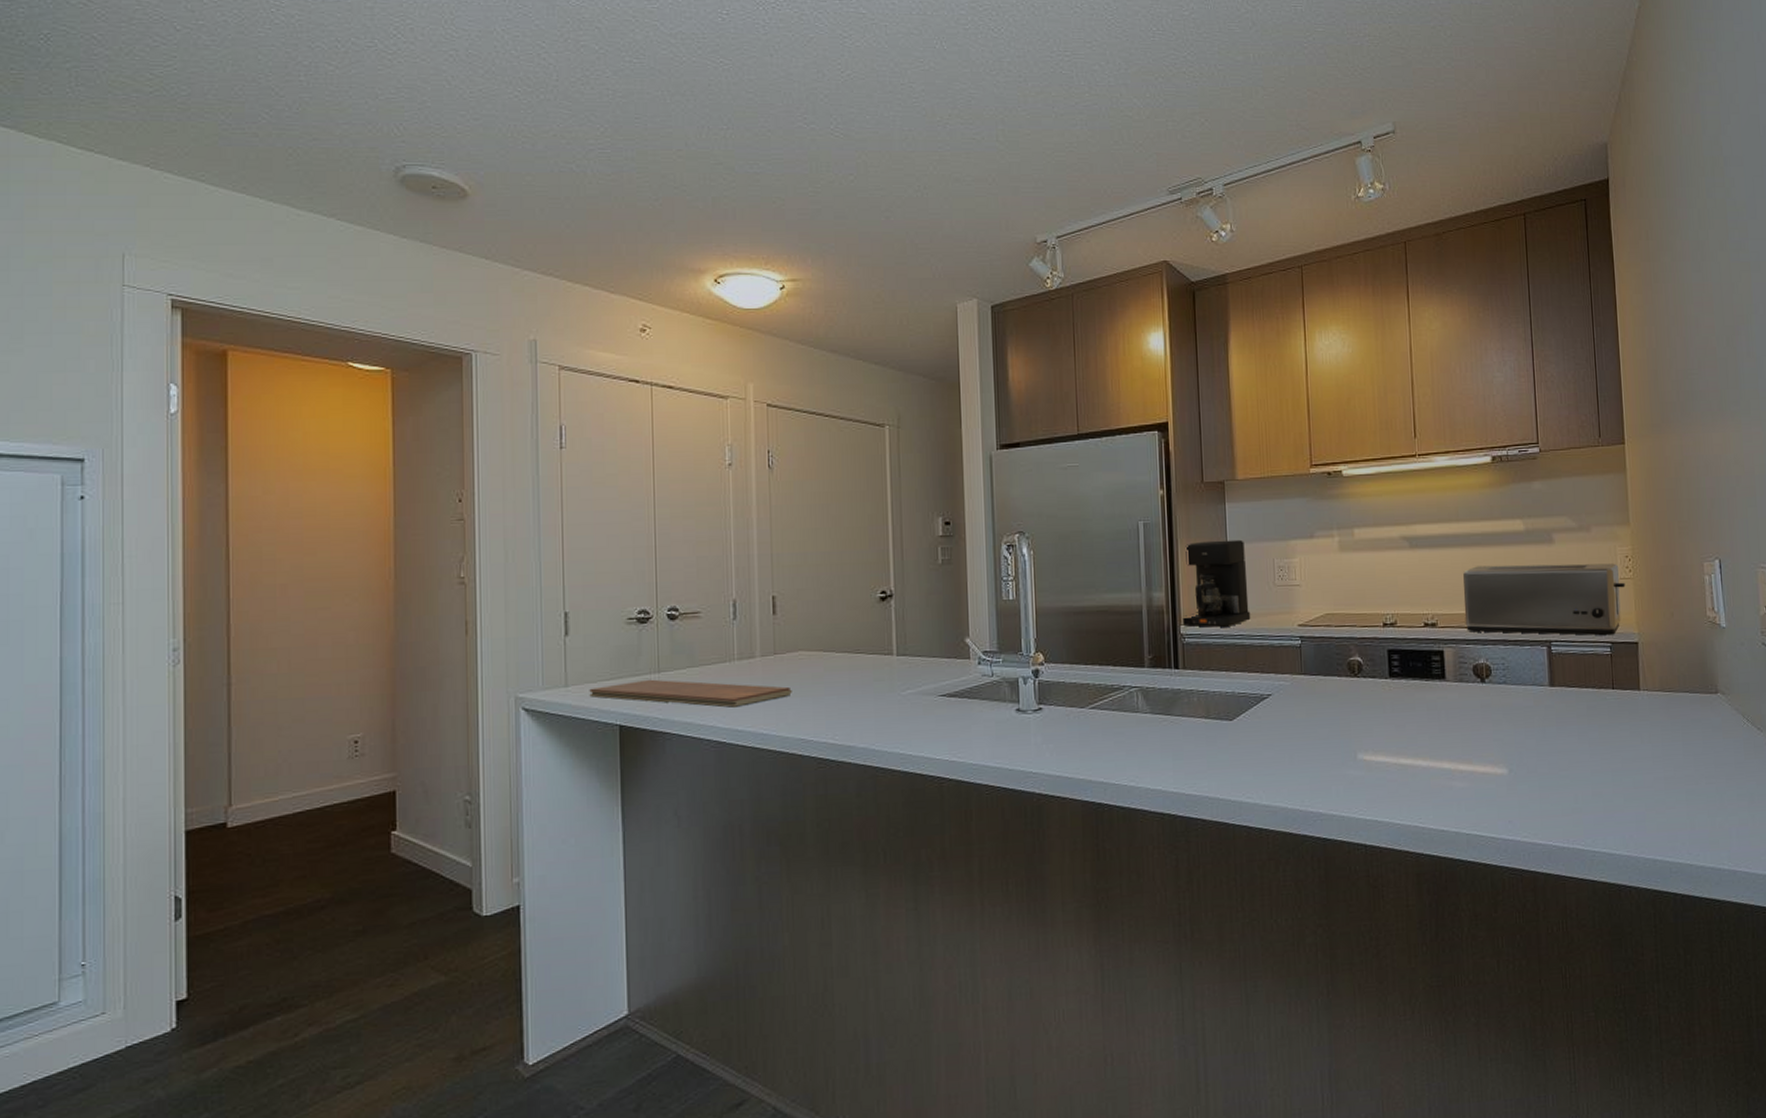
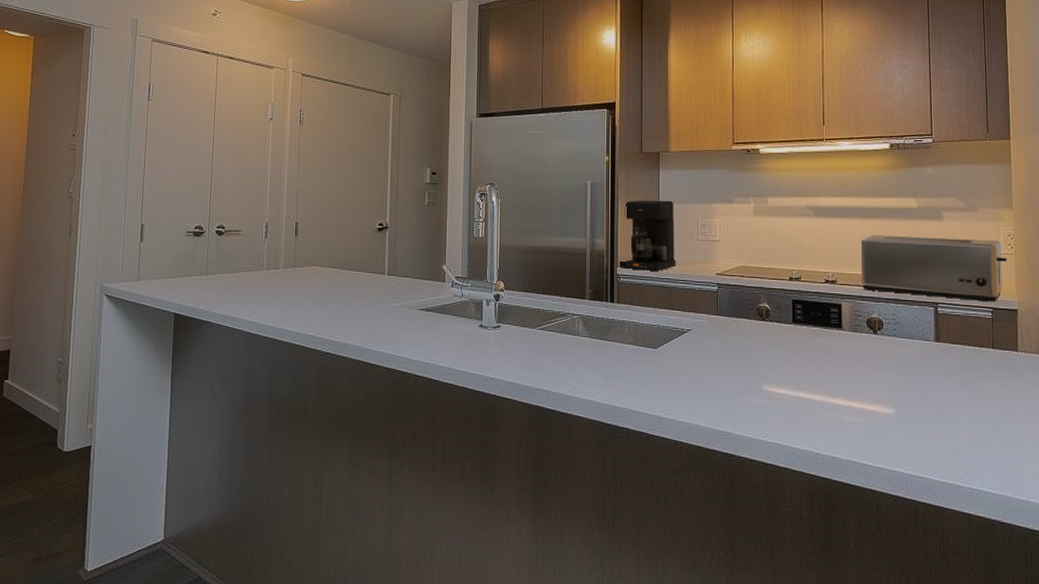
chopping board: present [589,679,792,708] -> none [154,279,305,306]

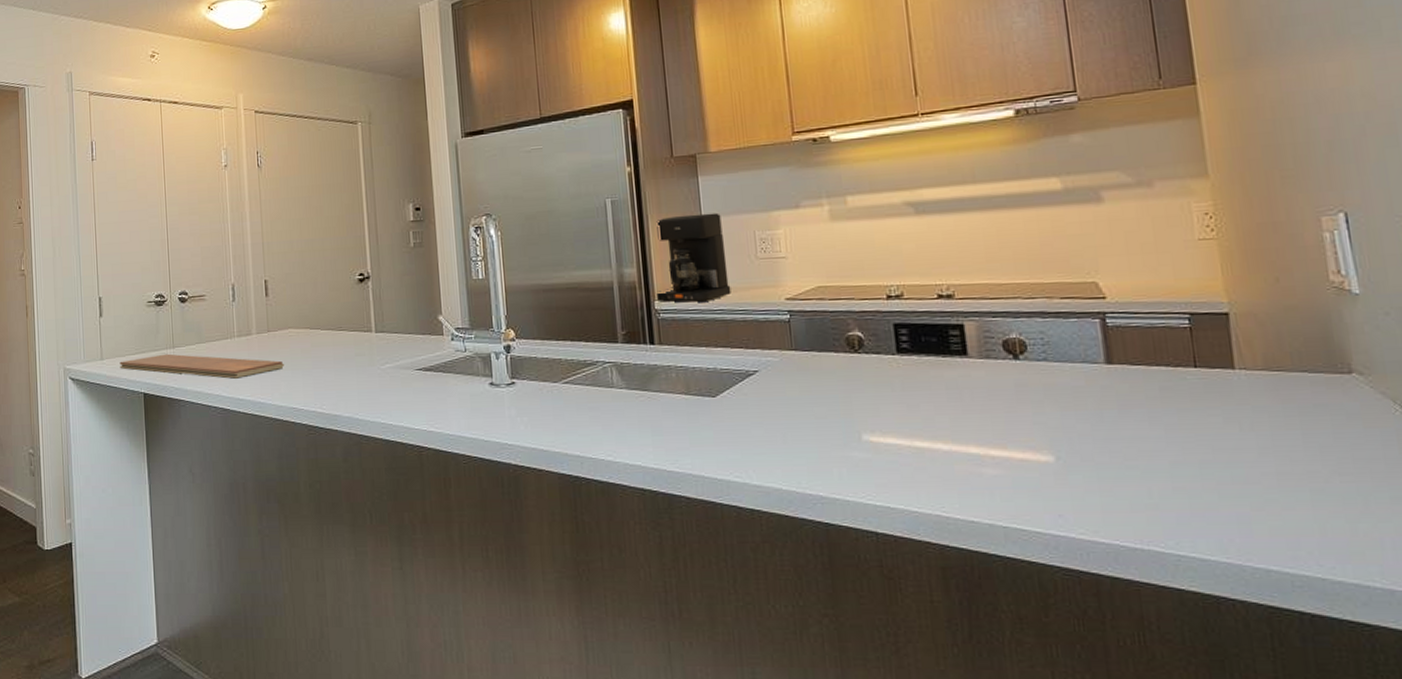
chopping board: none [154,279,305,306] -> present [119,353,284,379]
toaster: present [860,235,1007,302] -> none [983,222,1207,306]

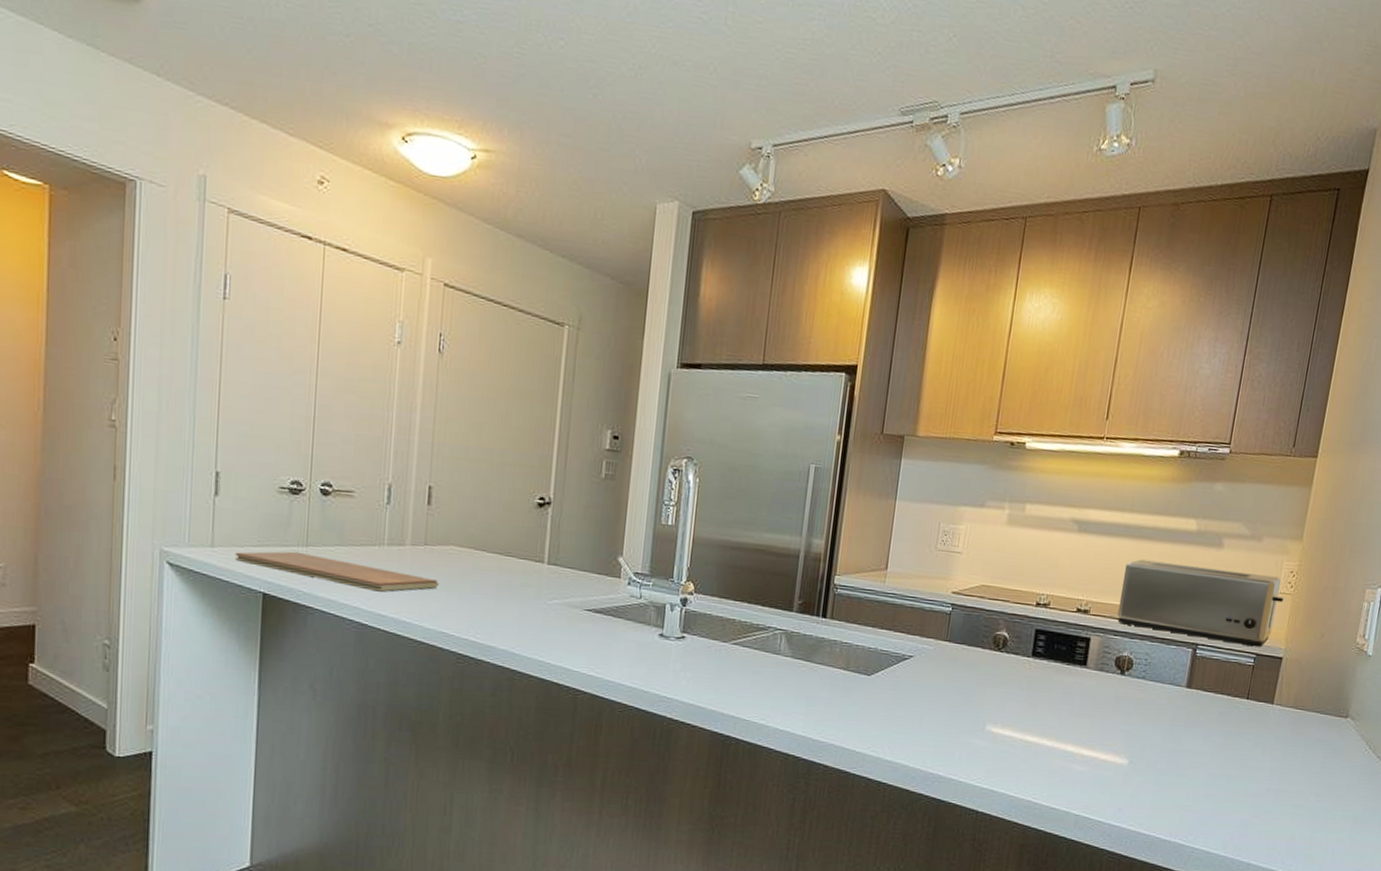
coffee maker: present [656,212,731,303] -> none [838,494,914,584]
toaster: none [983,222,1207,306] -> present [1117,559,1284,648]

